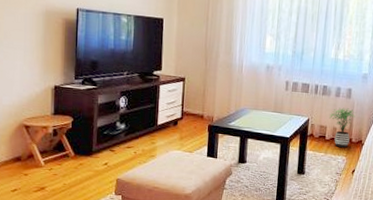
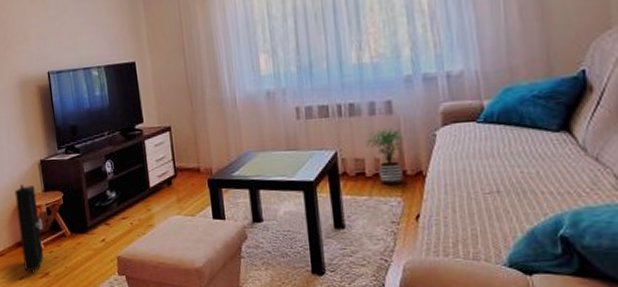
speaker: none [19,105,47,188] -> present [14,185,44,275]

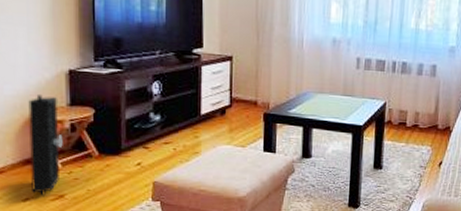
potted plant: present [366,128,405,185] -> none [411,88,442,136]

